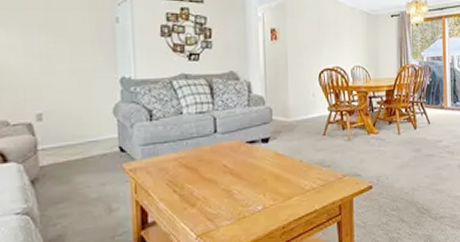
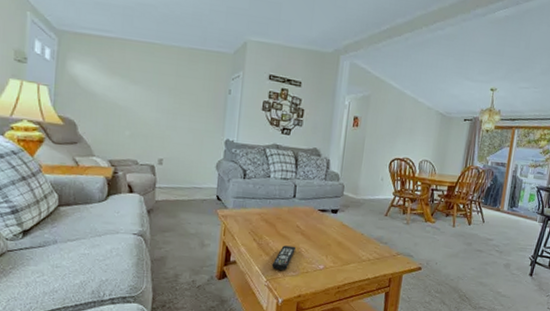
remote control: none [200,190,226,222] -> present [271,245,296,270]

